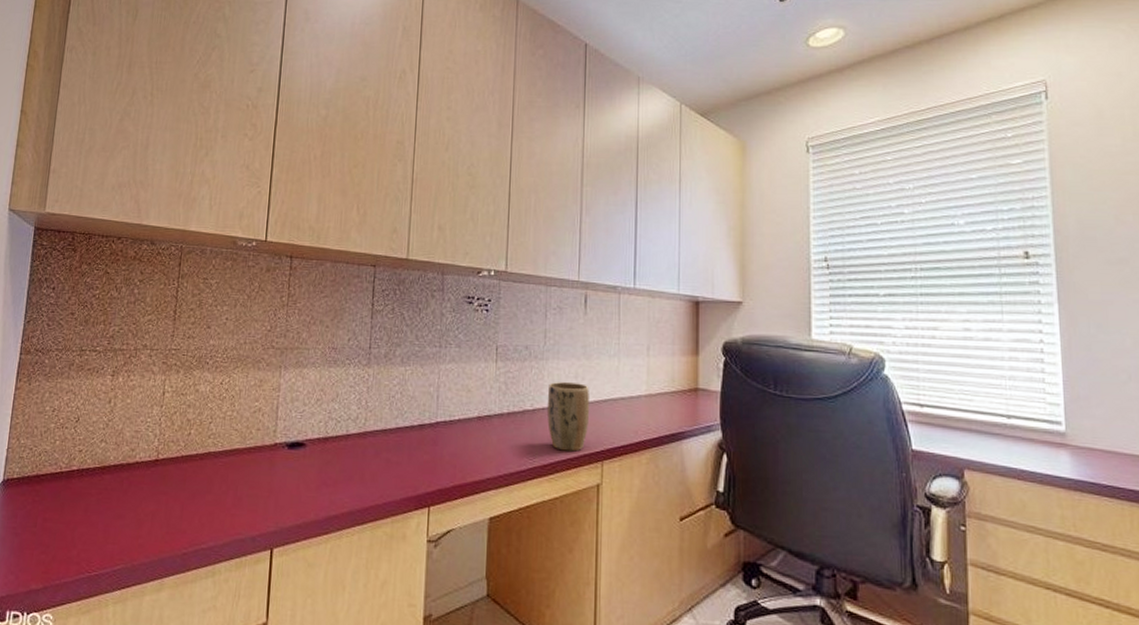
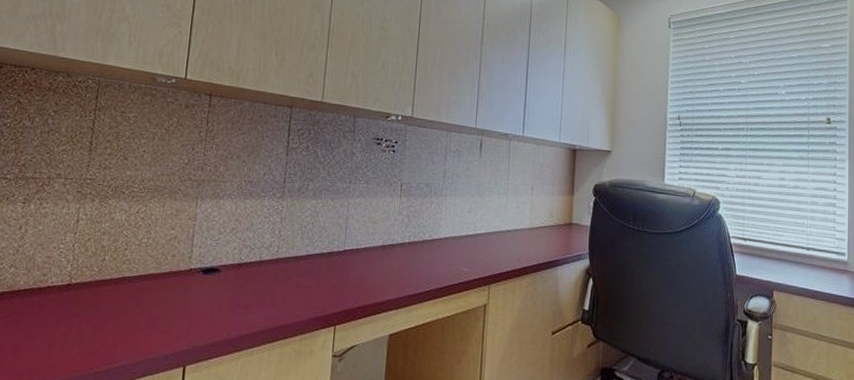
plant pot: present [547,382,590,452] -> none [443,216,481,277]

